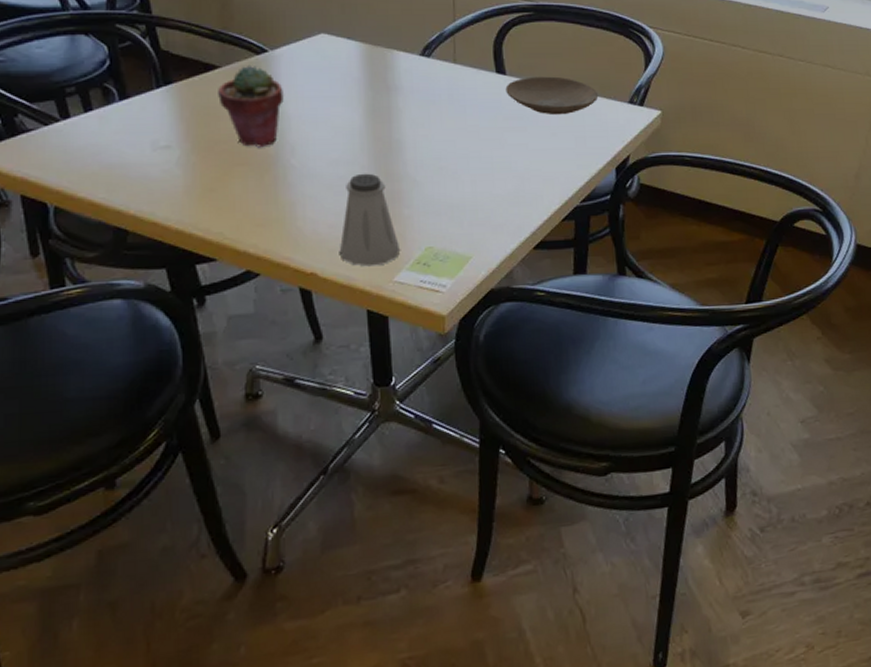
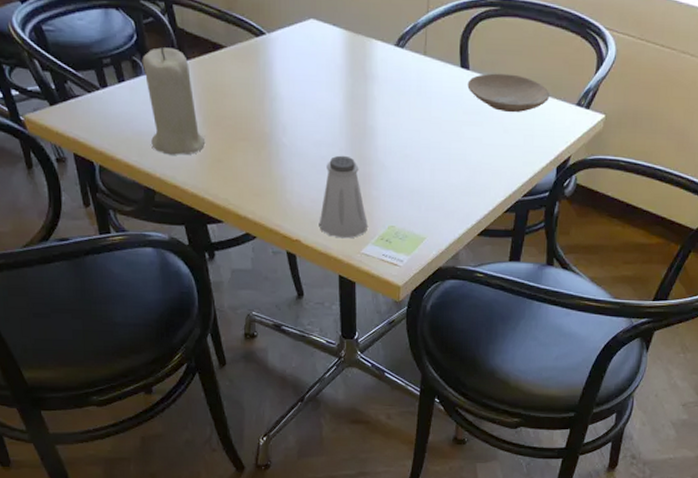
candle: none [115,72,195,188] -> present [142,47,206,155]
potted succulent: present [218,64,284,148] -> none [224,46,278,126]

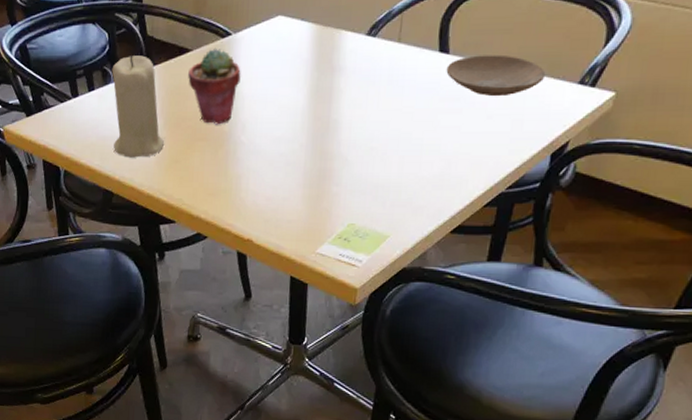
potted succulent: none [224,46,278,126] -> present [188,47,241,125]
saltshaker: present [319,155,367,239] -> none [272,151,325,238]

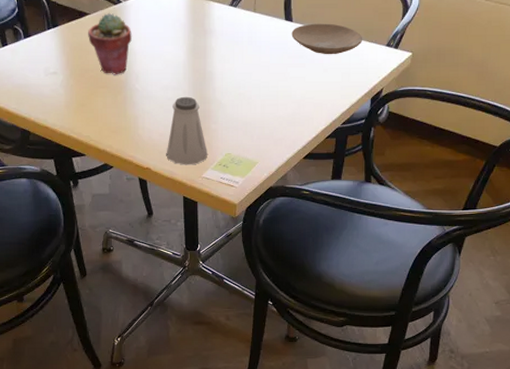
candle: present [111,55,165,158] -> none [22,17,72,102]
saltshaker: none [272,151,325,238] -> present [166,96,207,165]

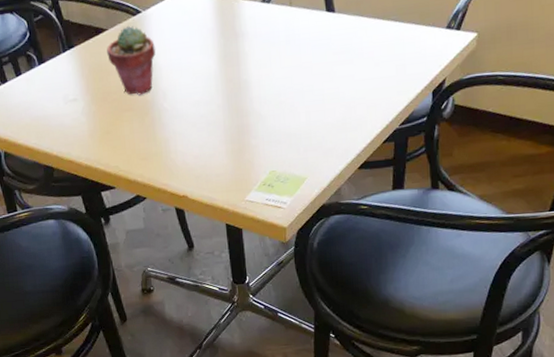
saltshaker: present [166,96,207,165] -> none [203,111,249,189]
plate: present [291,23,363,55] -> none [334,9,418,47]

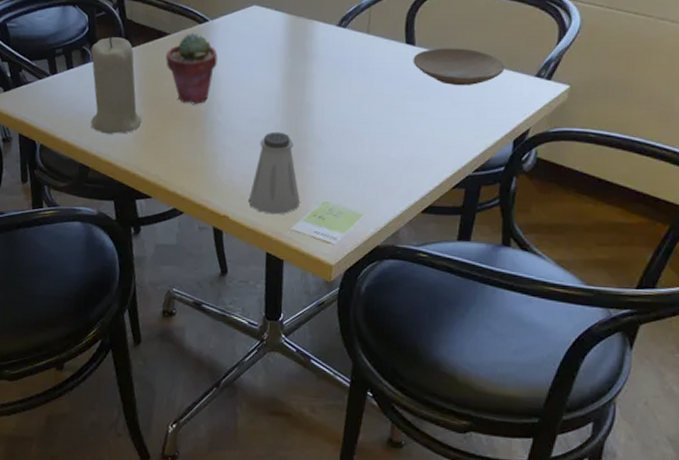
candle: none [35,38,95,134] -> present [90,37,142,134]
saltshaker: none [203,111,249,189] -> present [248,131,300,215]
plate: none [334,9,418,47] -> present [413,48,505,86]

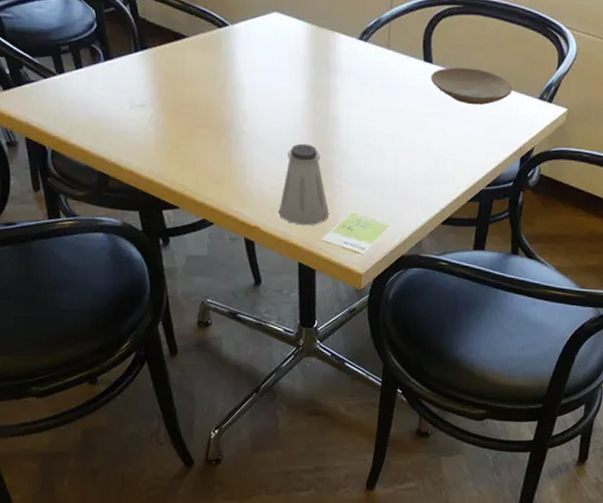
candle: present [90,37,142,134] -> none [101,36,164,141]
potted succulent: present [166,32,218,105] -> none [185,36,240,113]

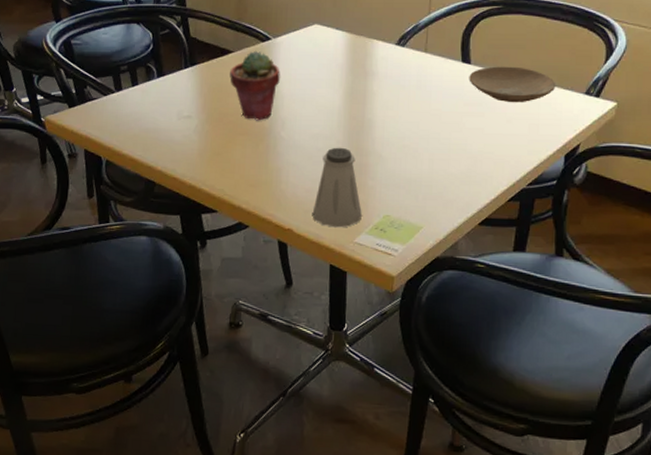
potted succulent: none [185,36,240,113] -> present [230,50,280,121]

